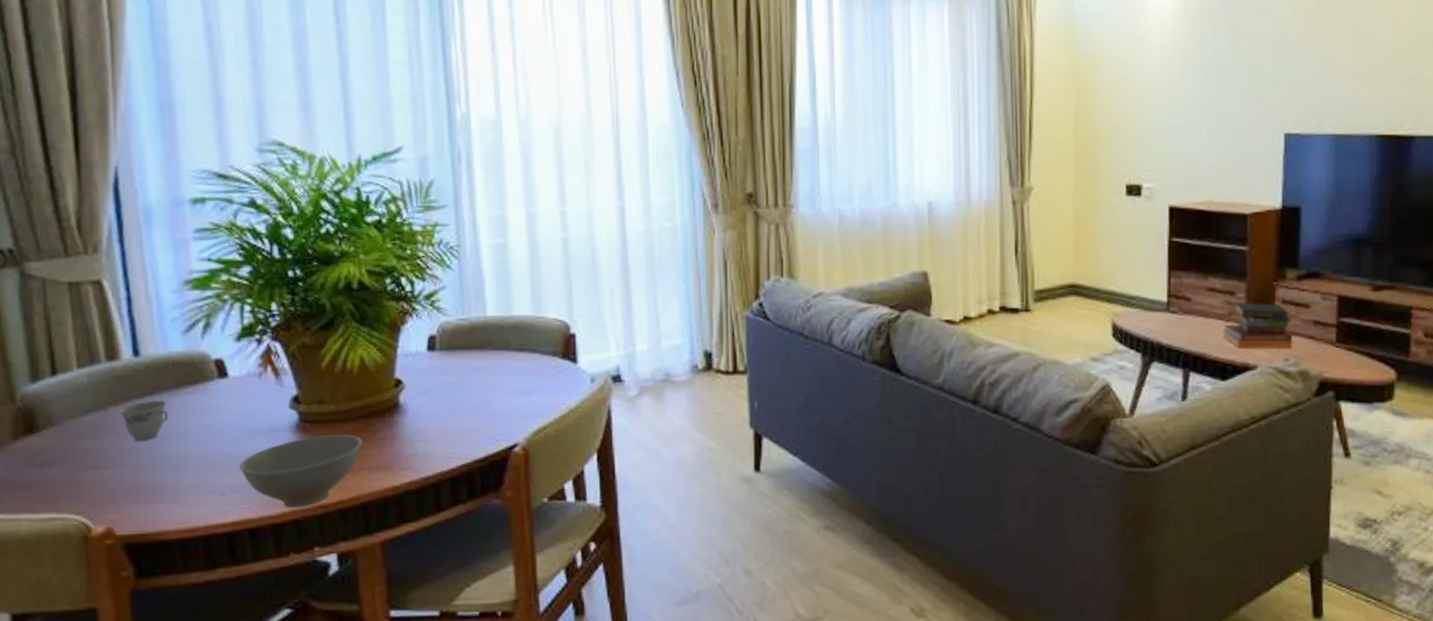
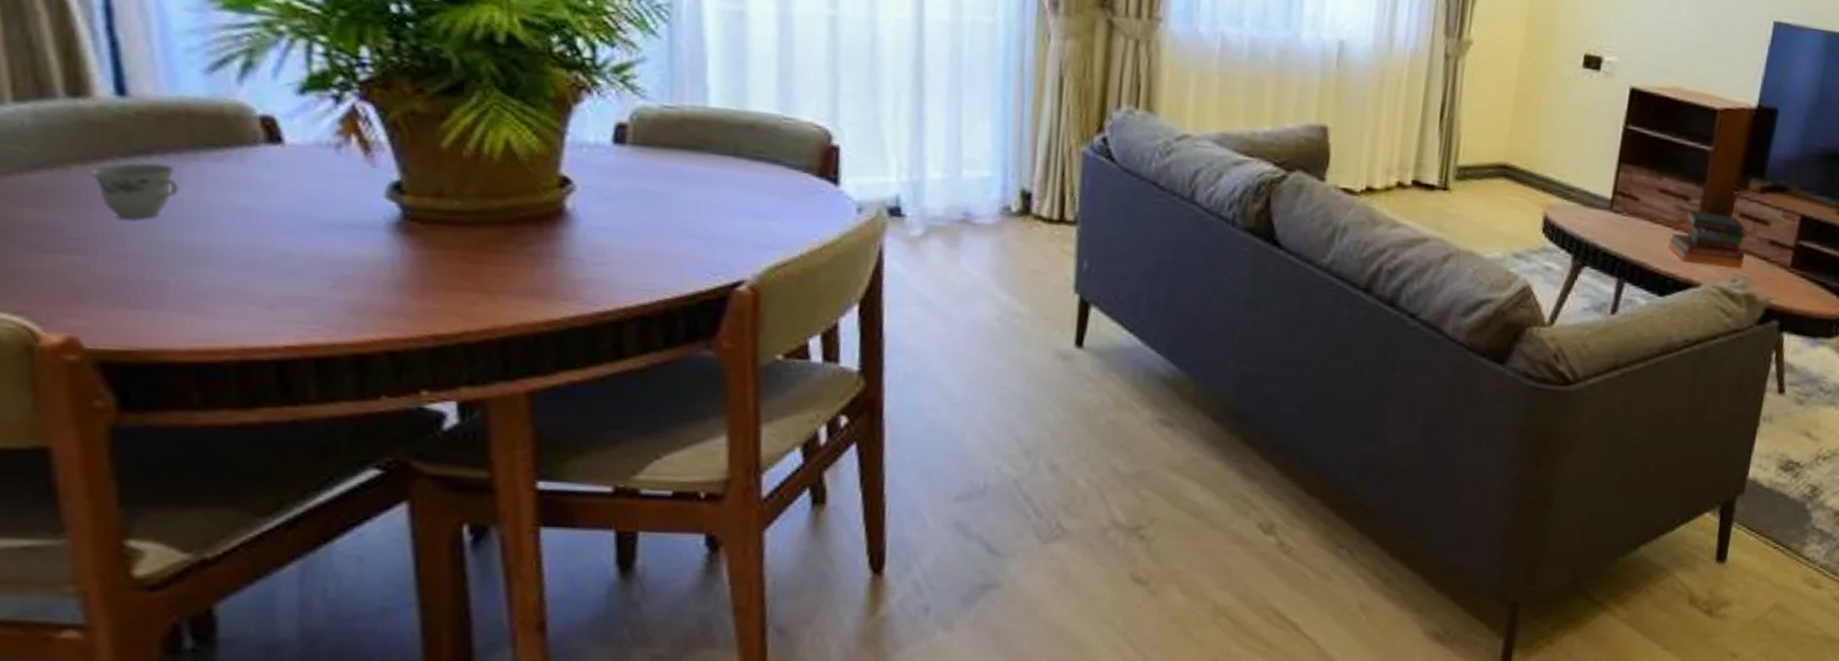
bowl: present [239,434,363,508] -> none [299,240,505,335]

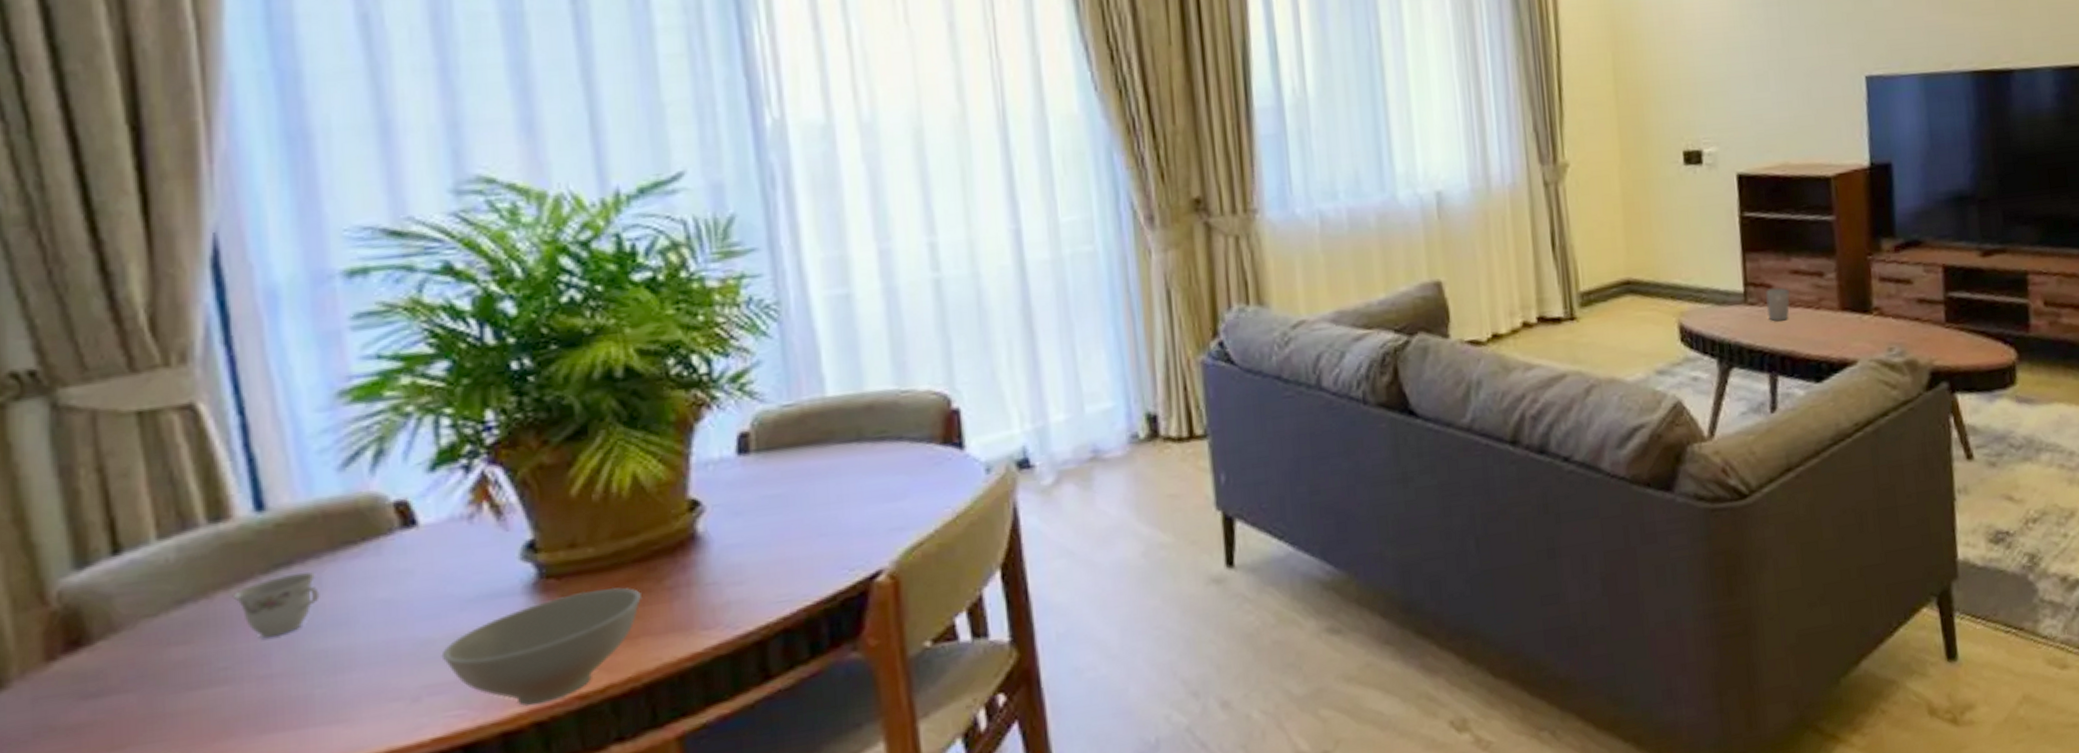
bowl: none [299,240,505,335] -> present [441,587,643,707]
candle holder: none [1628,201,1654,234] -> present [1766,287,1790,322]
books: present [1667,210,1747,270] -> none [1812,282,1896,343]

